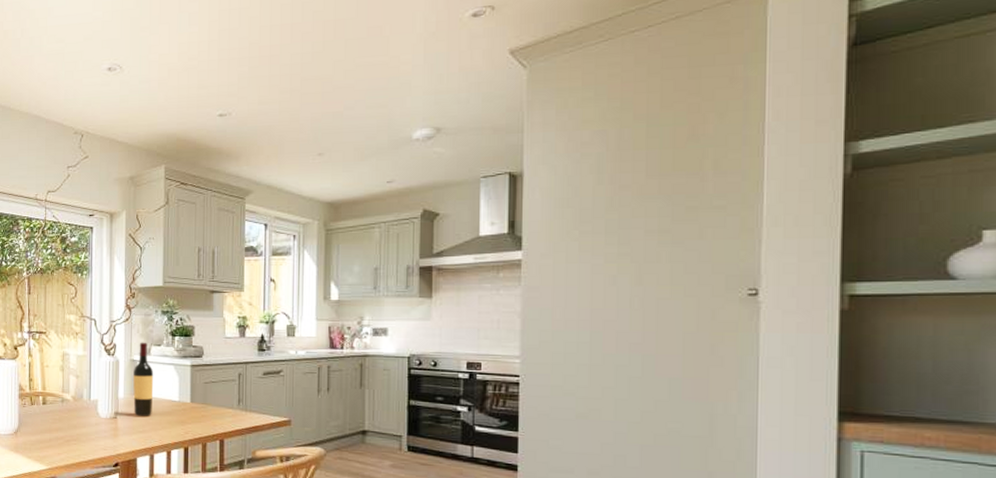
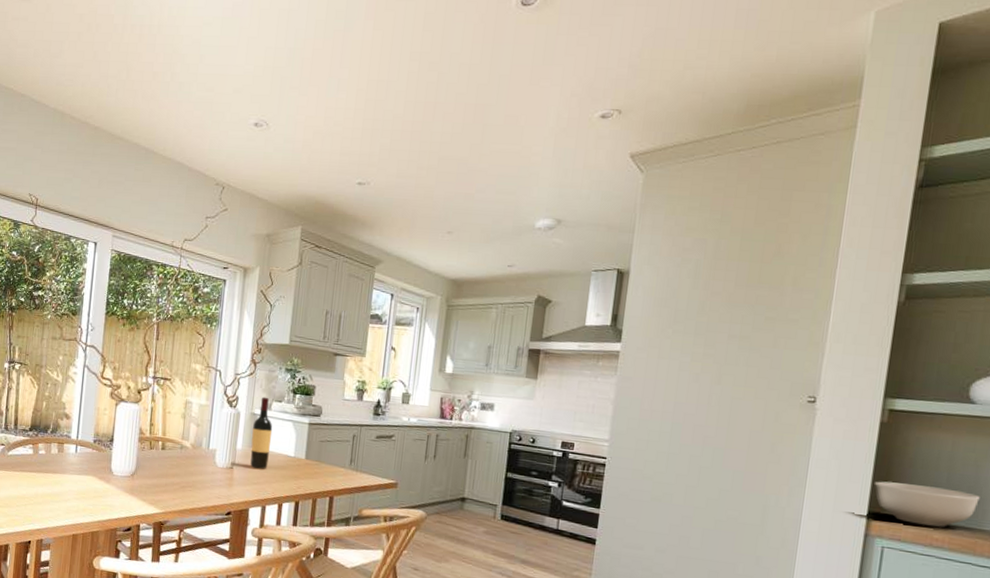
bowl: none [841,376,978,423] -> present [873,481,980,527]

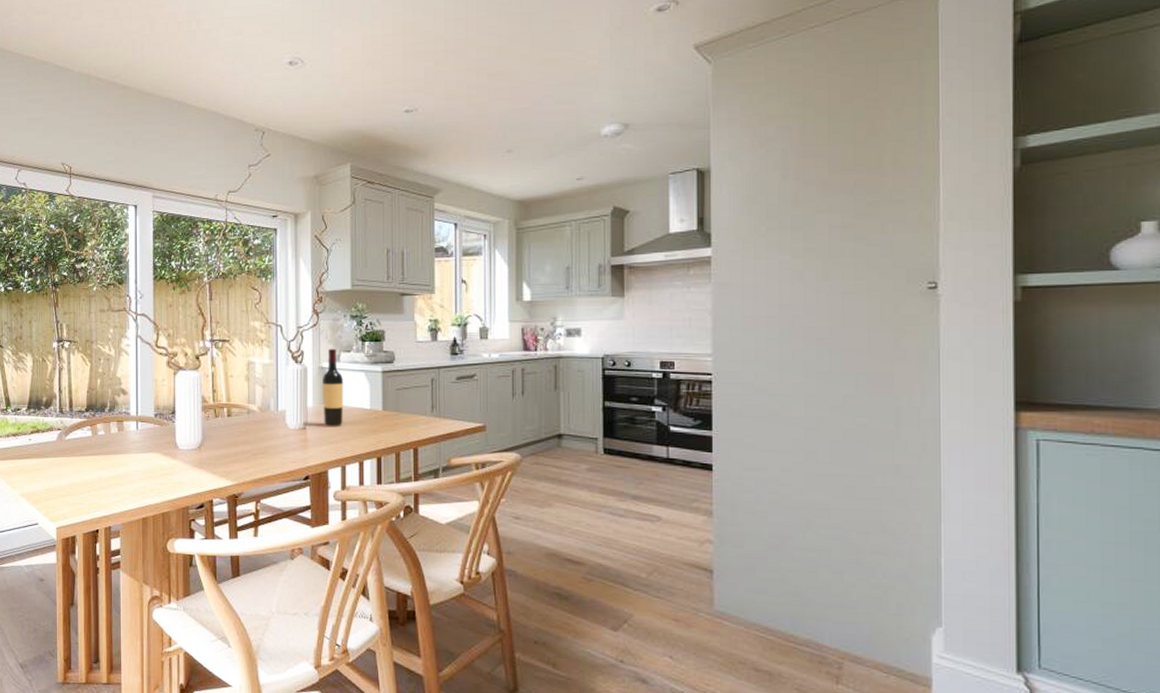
bowl: present [873,481,980,527] -> none [1017,367,1141,410]

